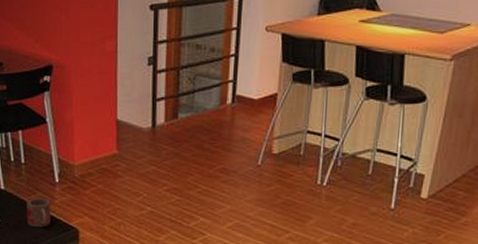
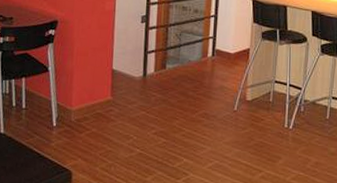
mug: present [27,197,51,228] -> none [23,140,47,170]

